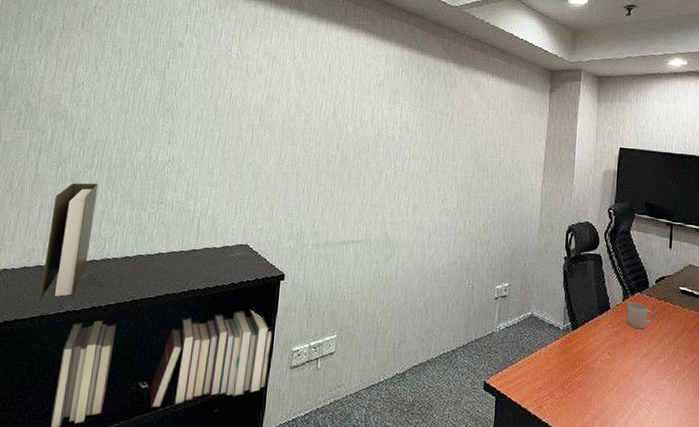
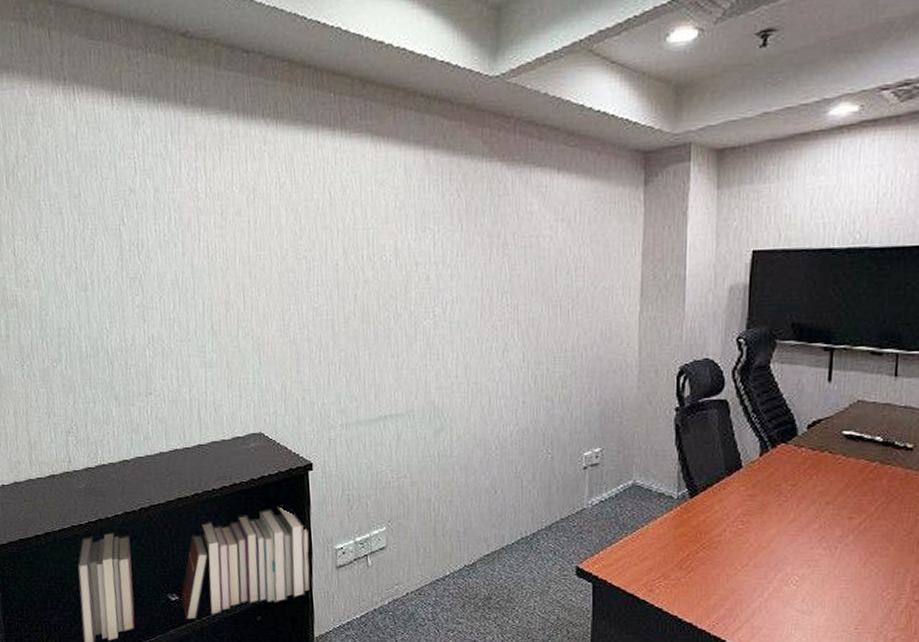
binder: present [40,183,99,300] -> none [28,379,82,516]
mug: present [625,301,654,330] -> none [764,456,805,490]

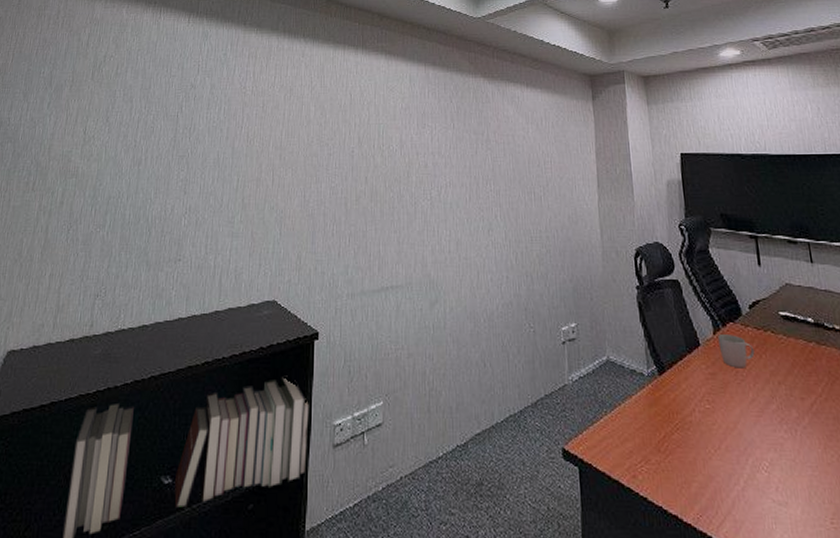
mug: none [764,456,805,490] -> present [718,335,755,368]

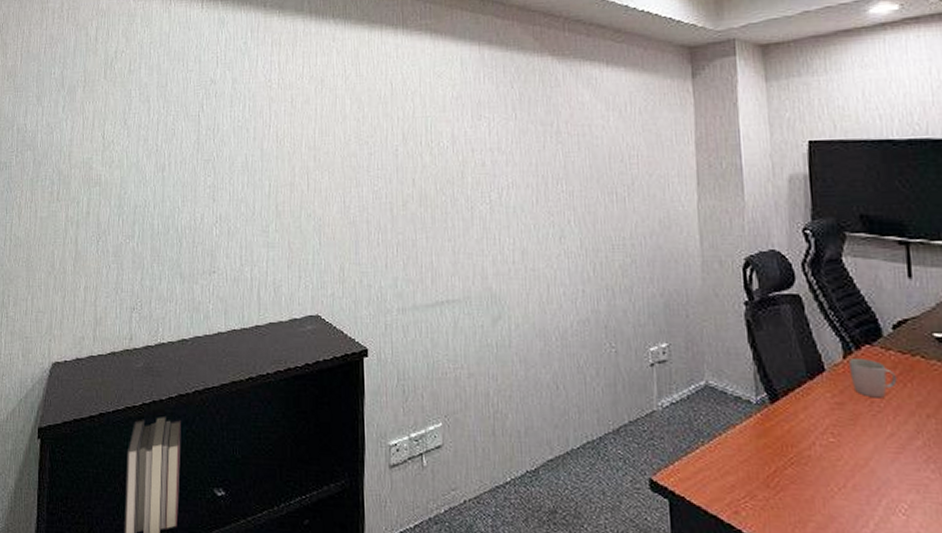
books: present [174,375,309,508] -> none [228,393,362,520]

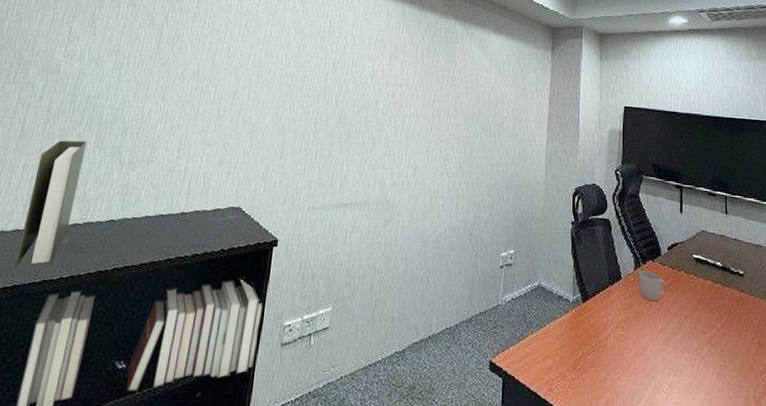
binder: none [96,256,143,396] -> present [15,140,87,268]
books: none [228,393,362,520] -> present [126,277,263,392]

